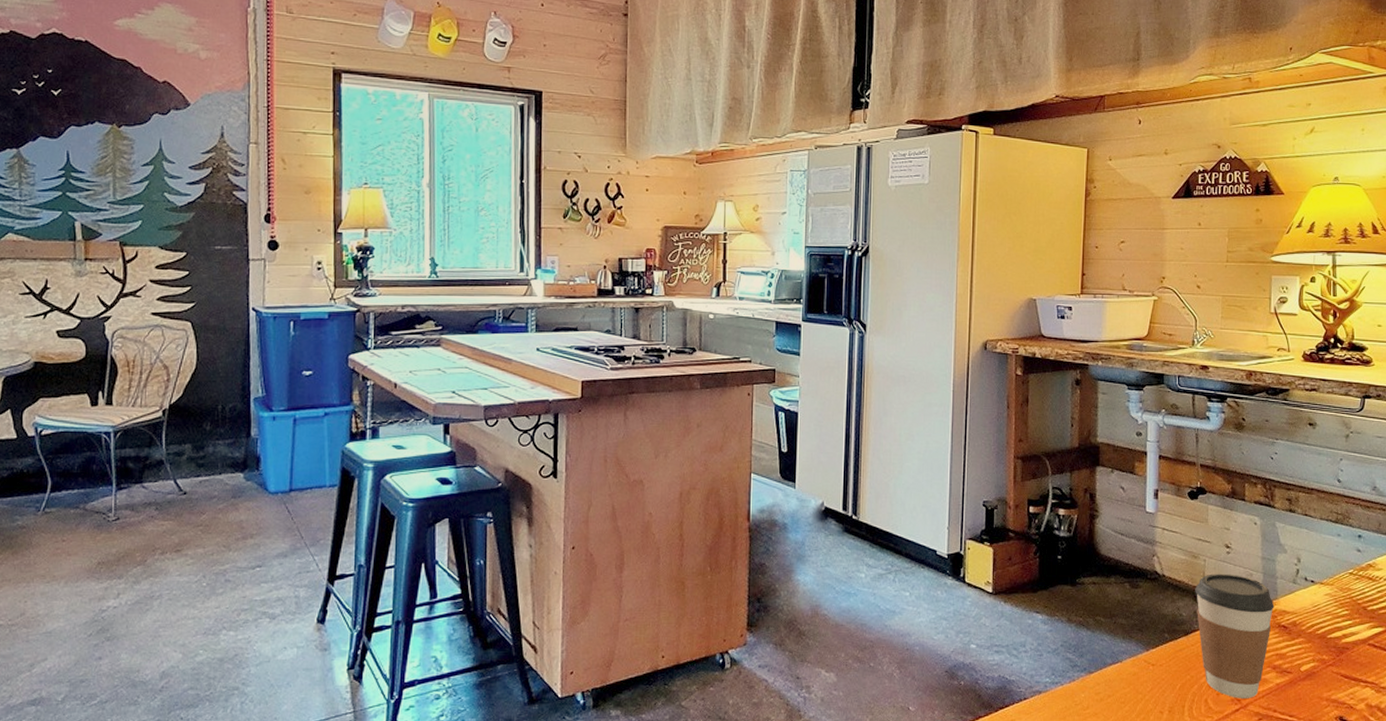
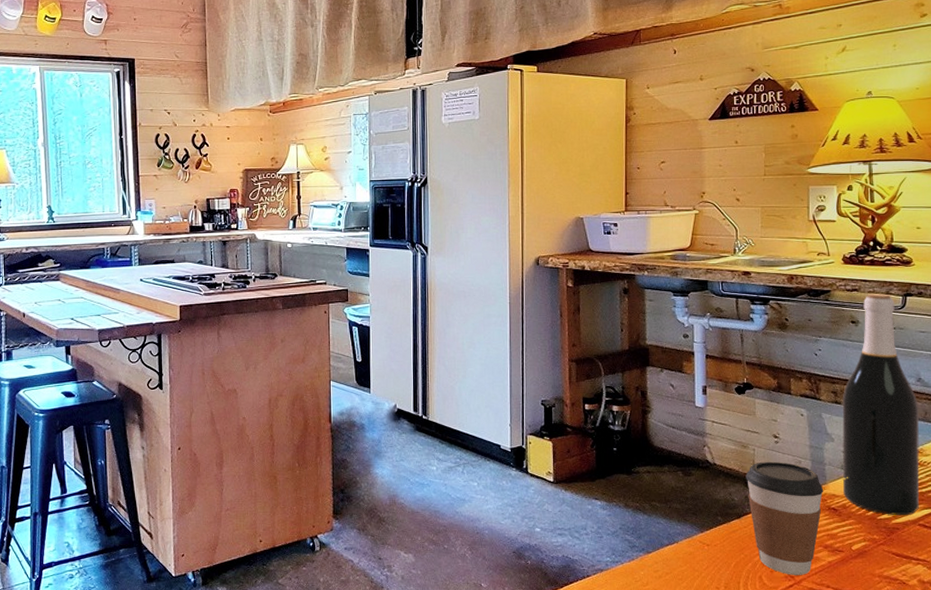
wine bottle: none [1294,394,1373,635] -> present [842,294,920,516]

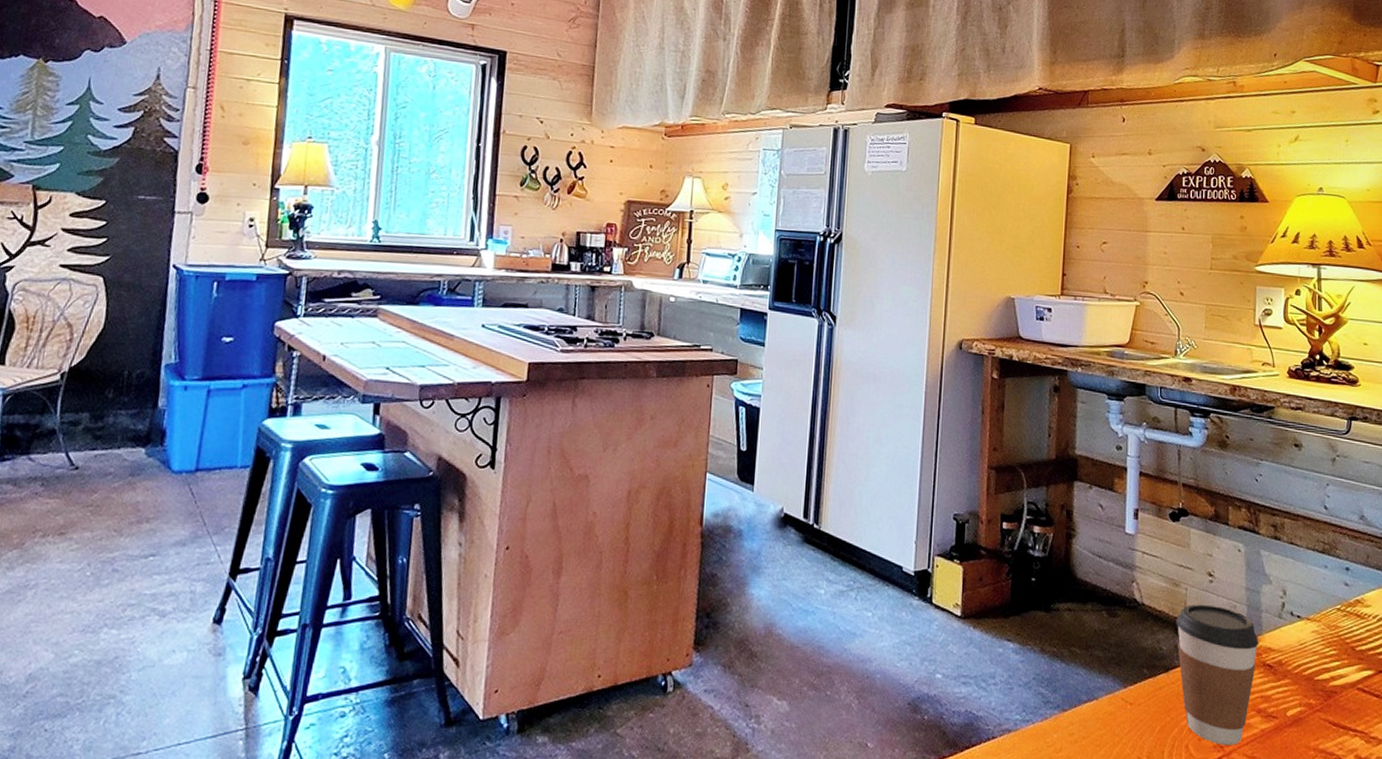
wine bottle: present [842,294,920,516] -> none [1280,414,1360,677]

